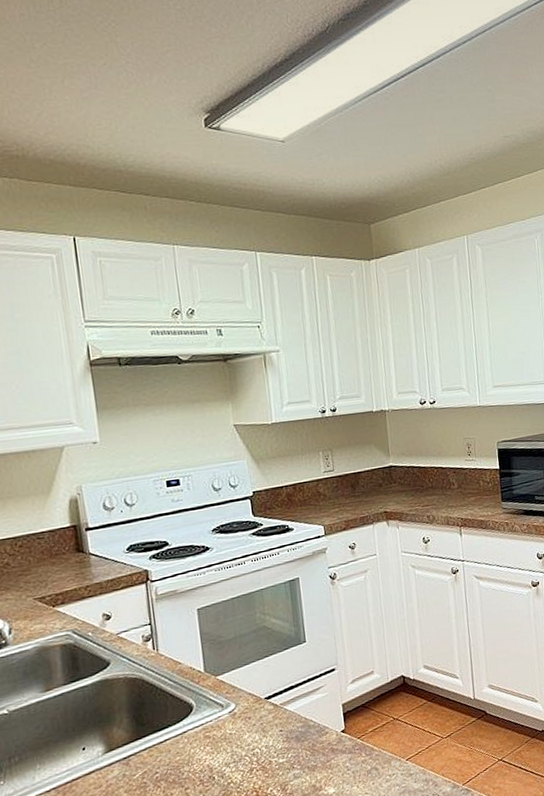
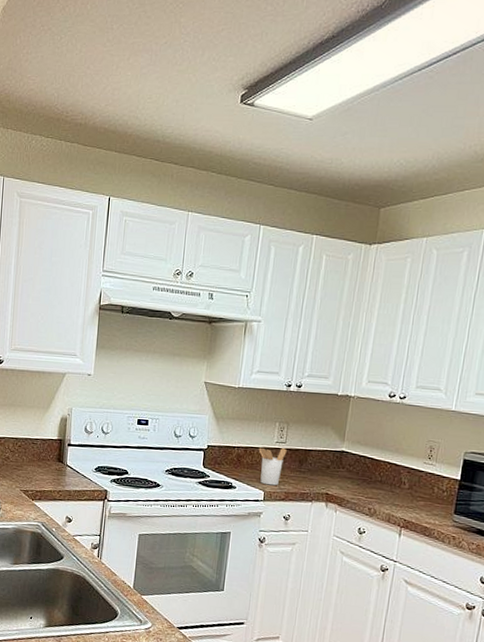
utensil holder: none [307,476,337,519] -> present [258,447,287,486]

